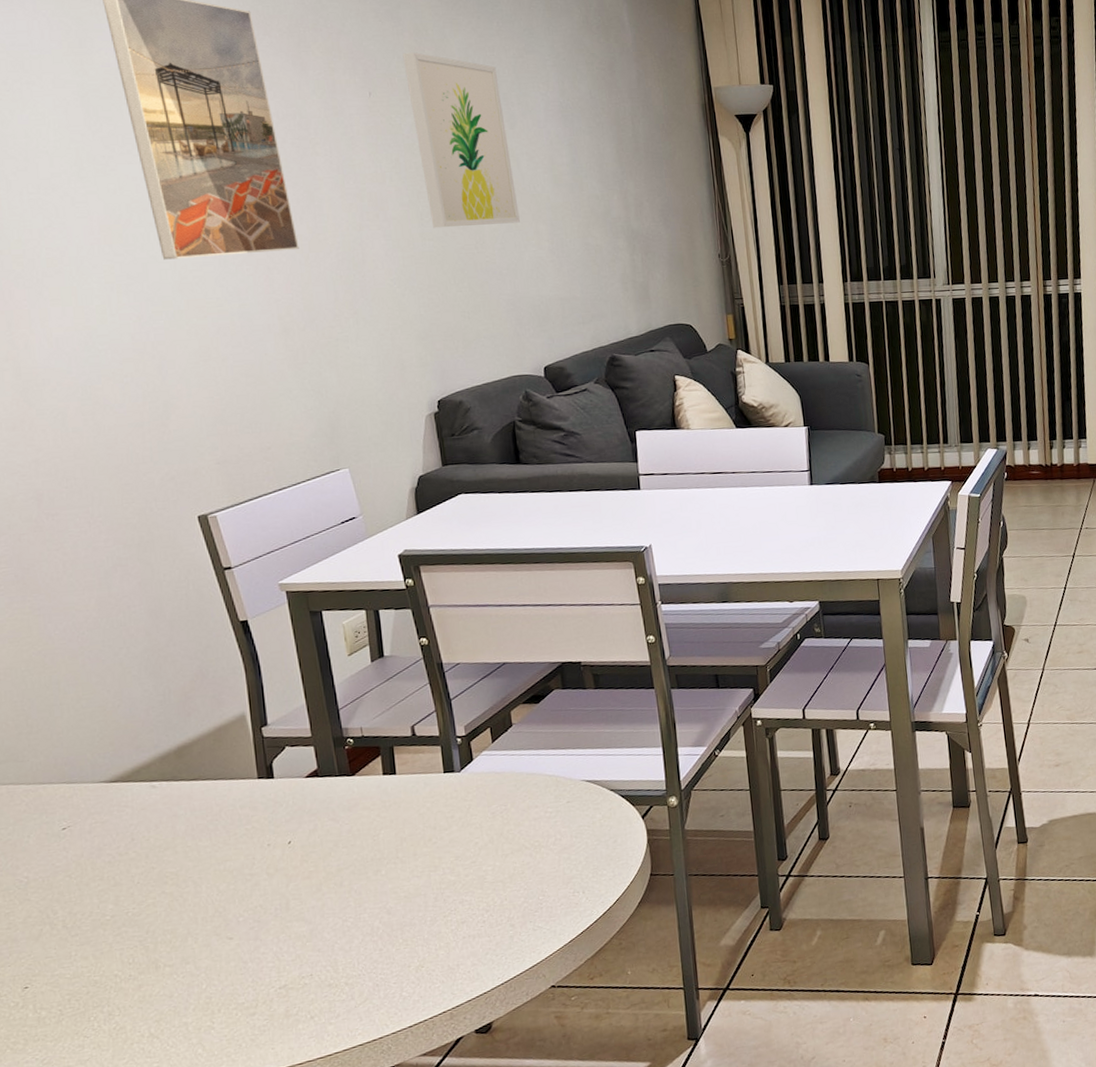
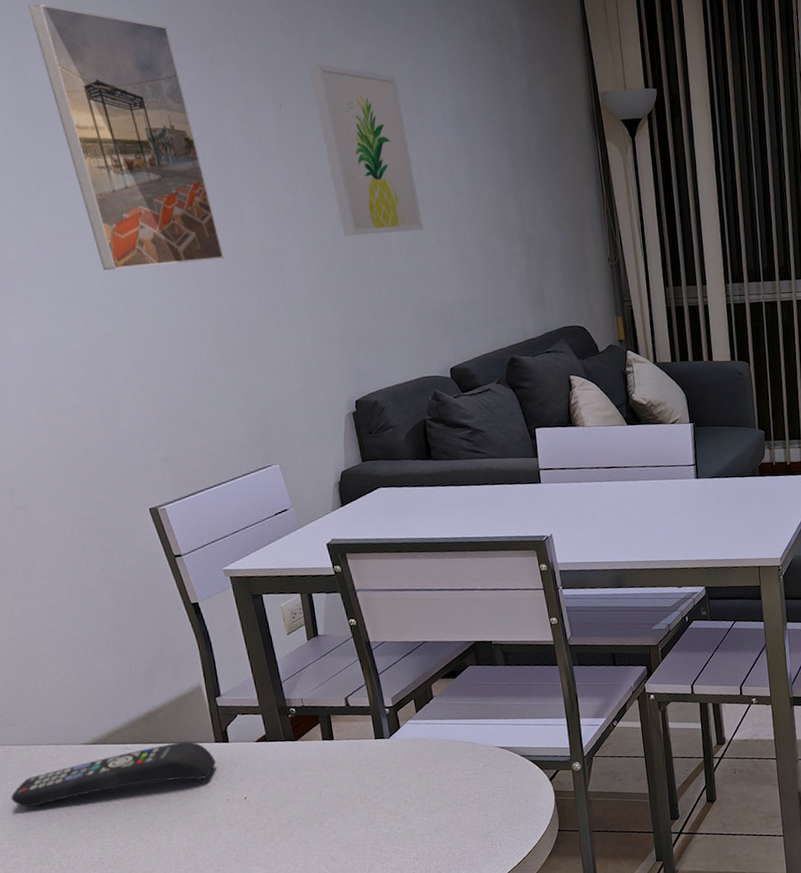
remote control: none [11,777,258,857] -> present [11,741,216,807]

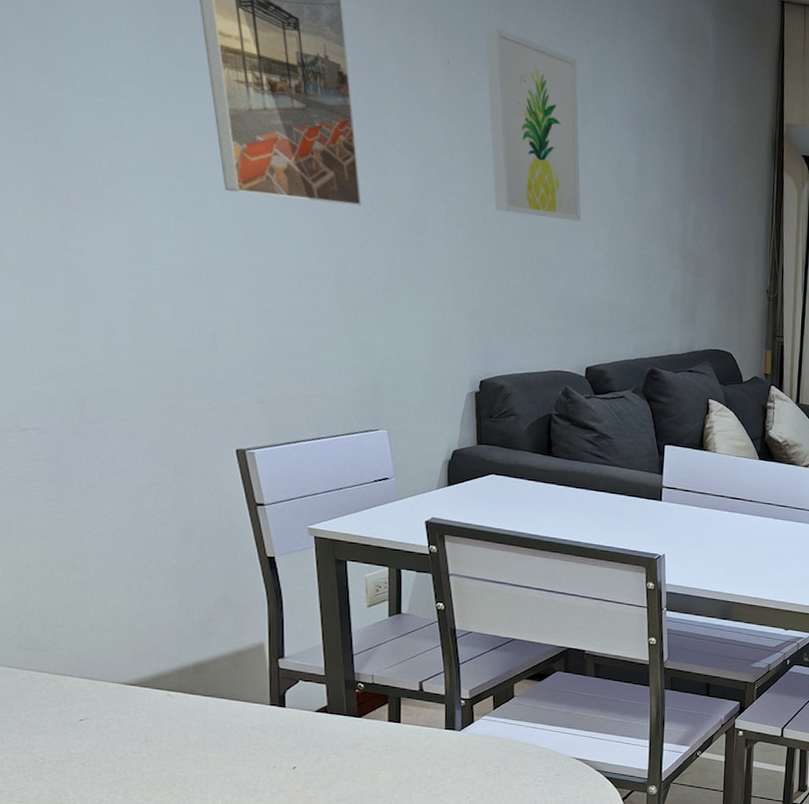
remote control: present [11,741,216,807] -> none [29,698,268,742]

